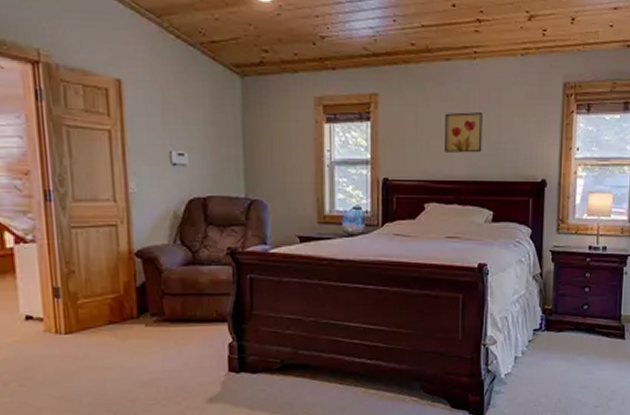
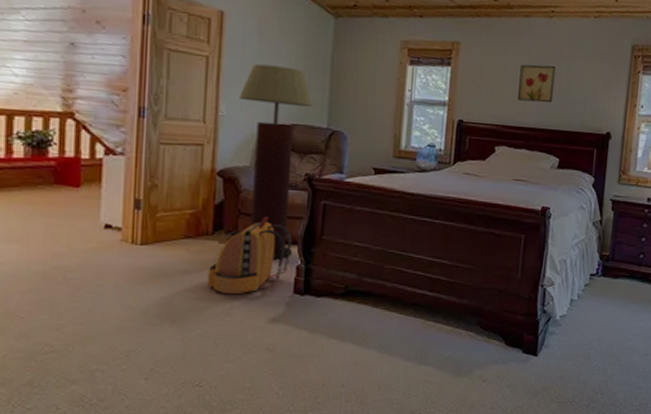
backpack: none [138,295,222,378] -> present [207,216,292,295]
floor lamp: none [149,134,228,339] -> present [240,63,313,260]

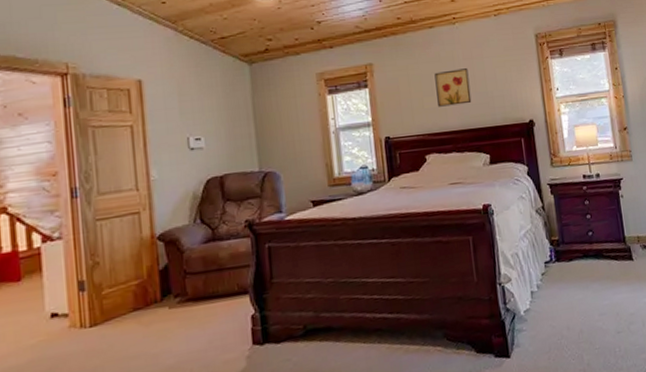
backpack: present [207,216,292,295] -> none [162,271,244,361]
floor lamp: present [240,63,313,260] -> none [168,119,245,314]

